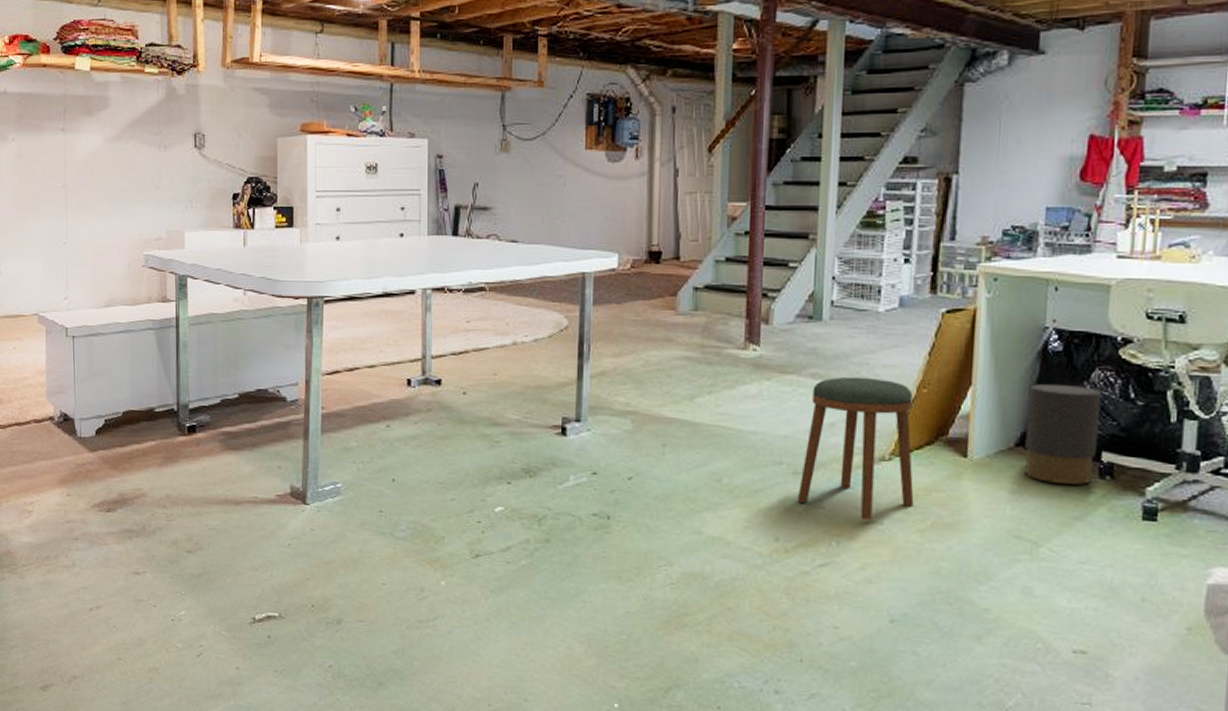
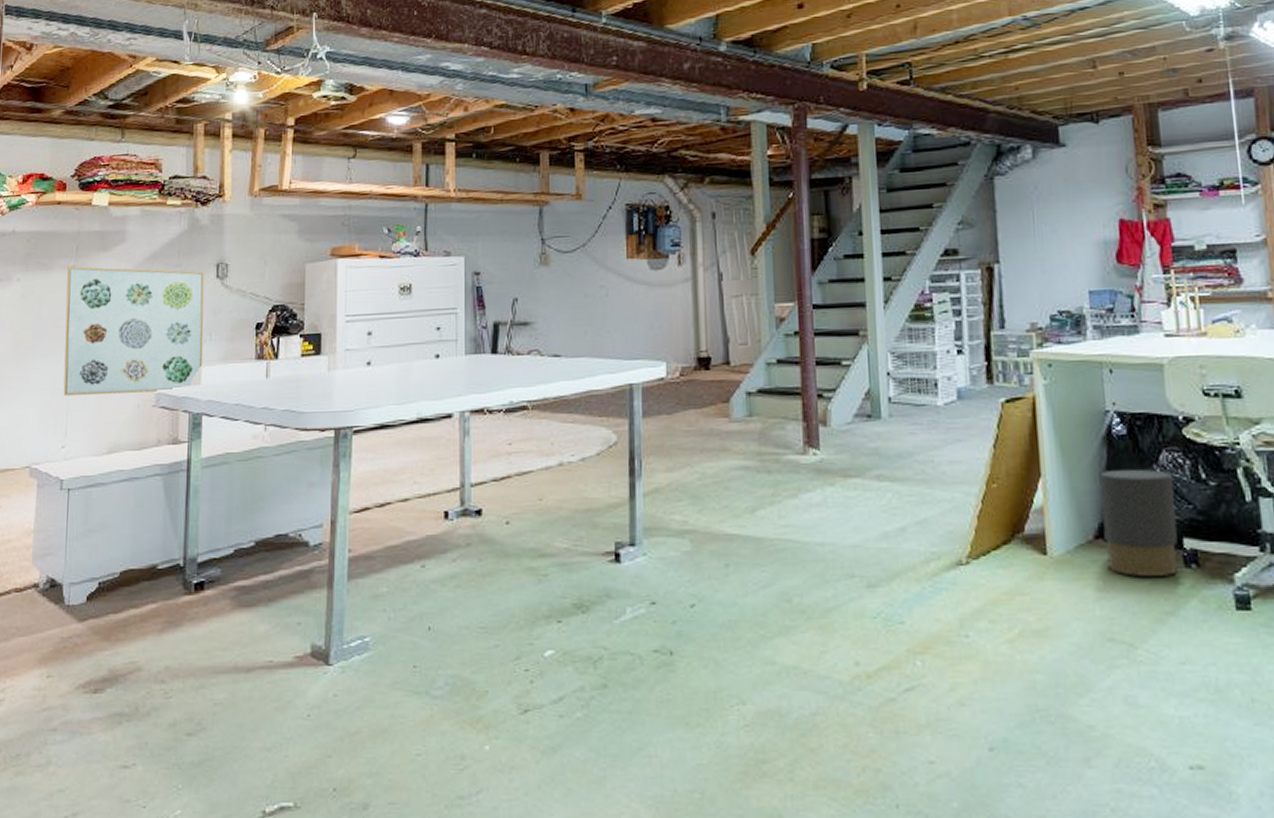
wall art: none [57,129,186,254] -> present [63,266,205,397]
stool: present [796,376,914,520] -> none [874,475,999,633]

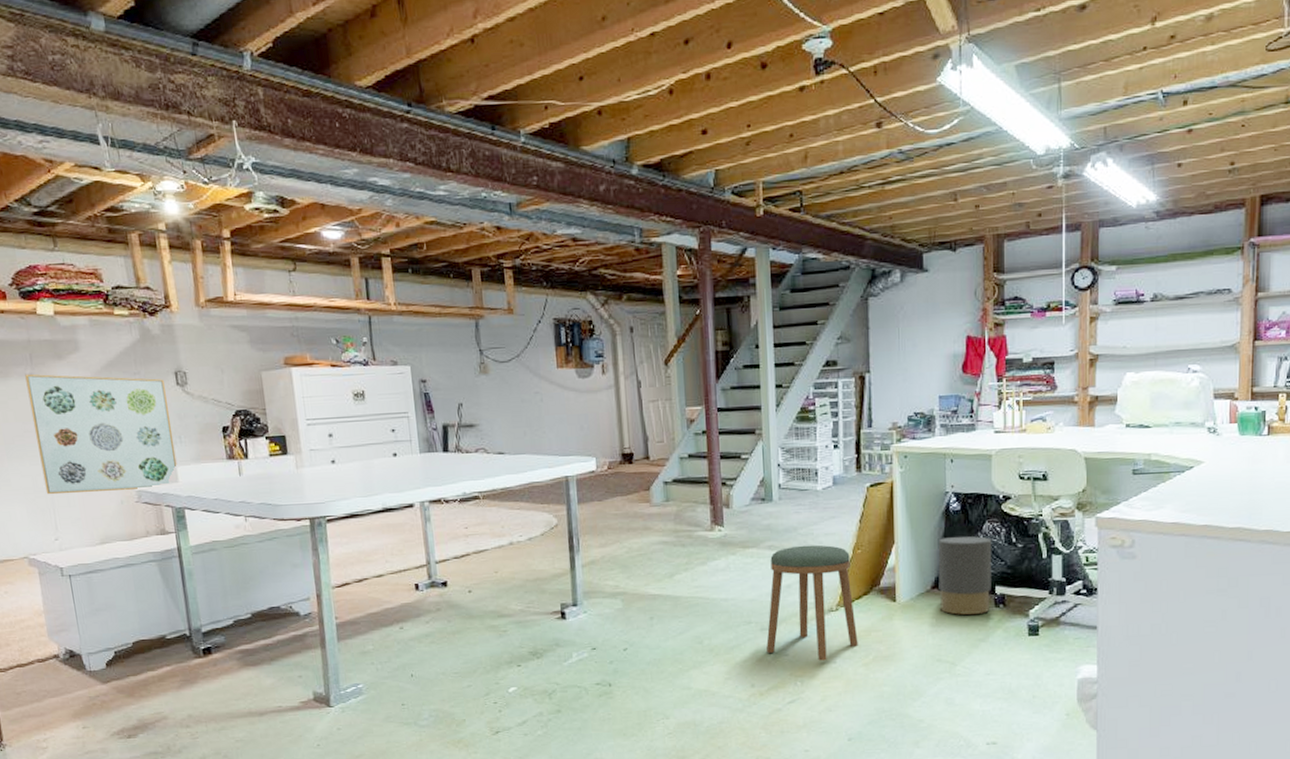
stool: none [874,475,999,633] -> present [765,545,858,661]

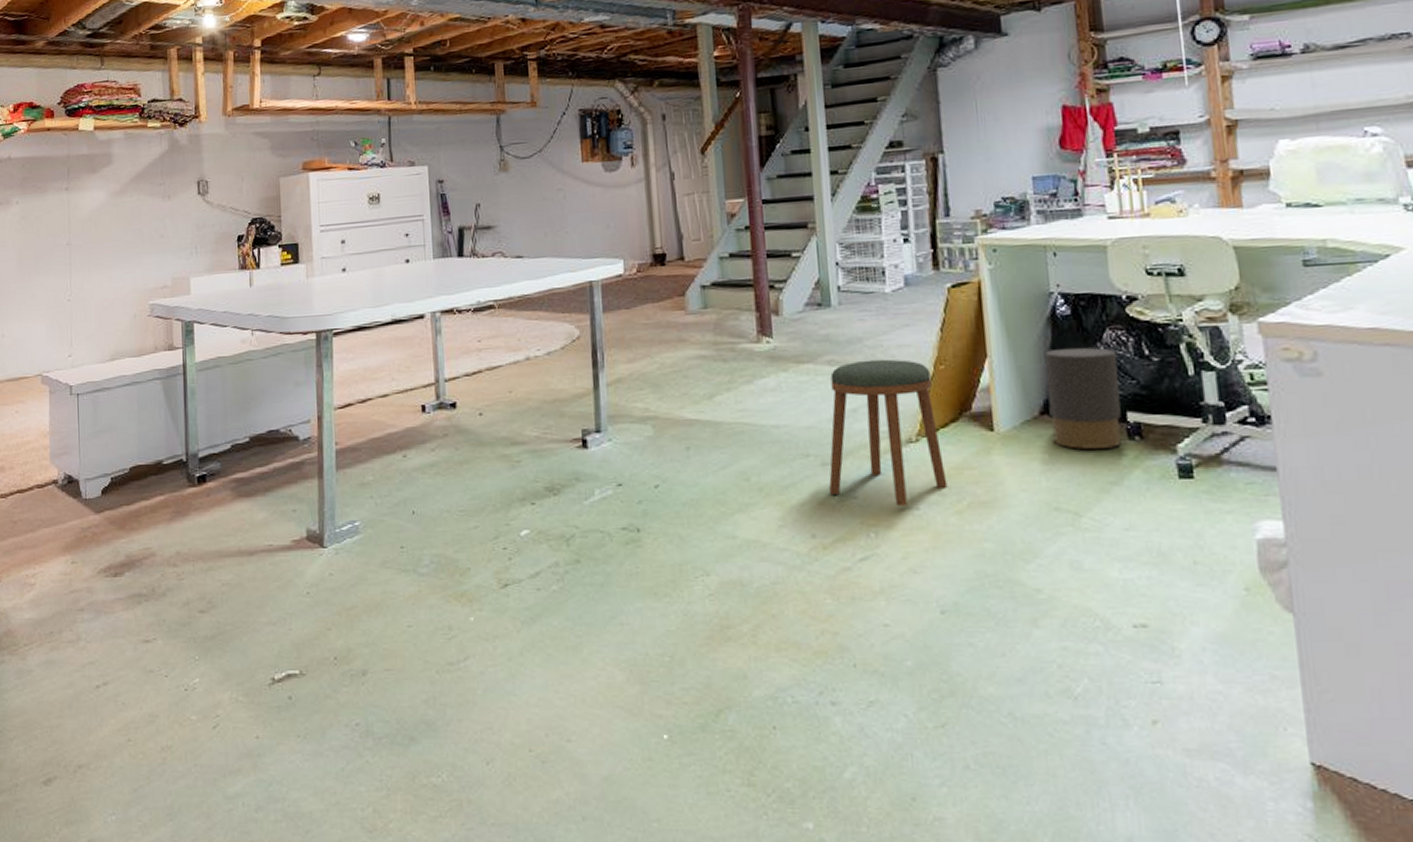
wall art: present [25,374,177,495] -> none [61,188,191,310]

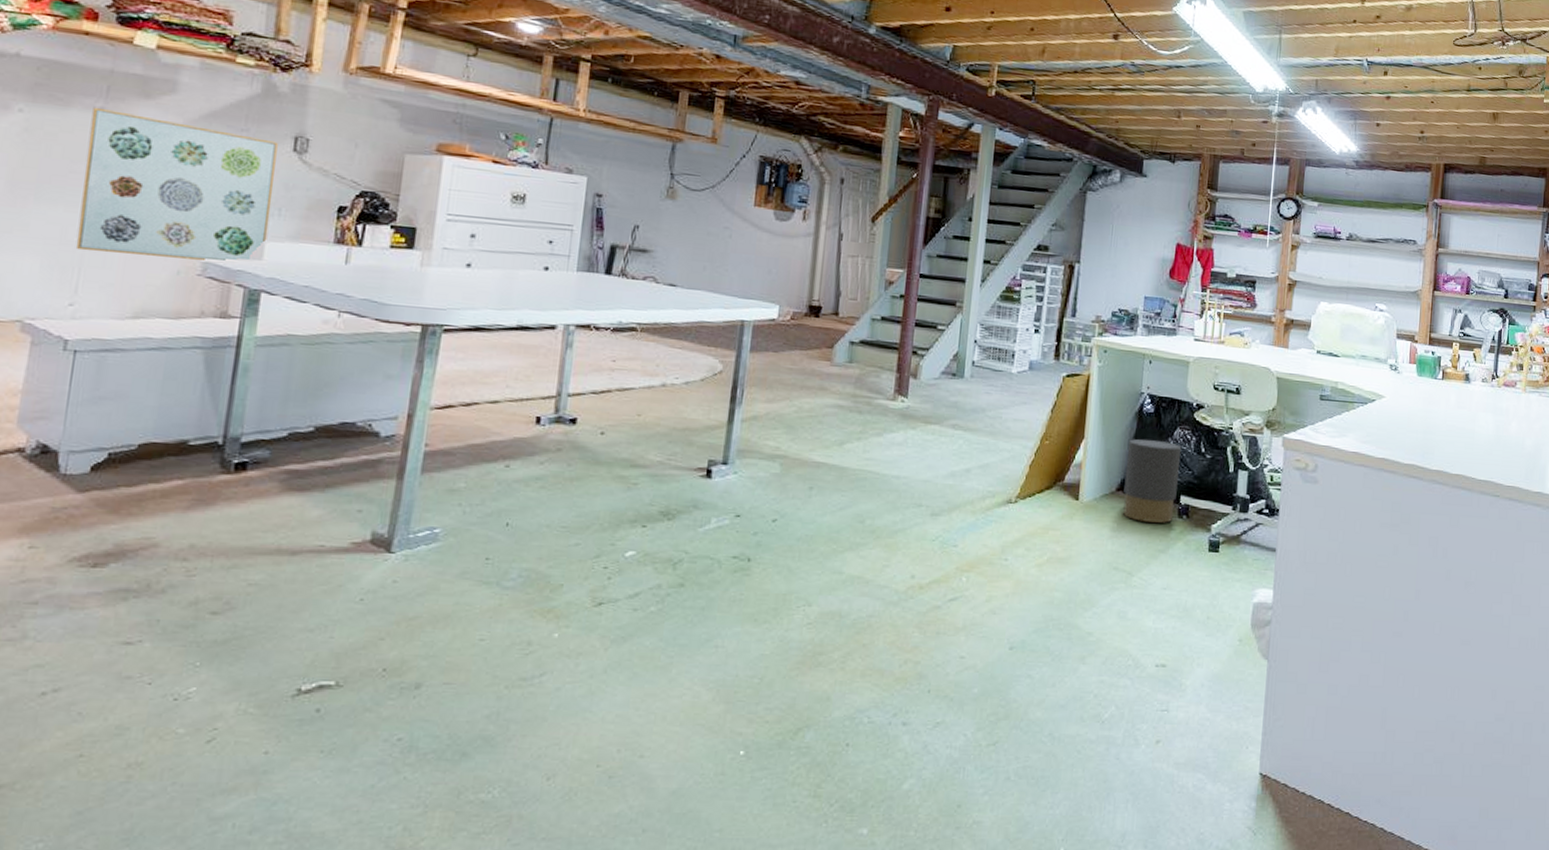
wall art: none [61,188,191,310] -> present [75,107,278,260]
stool: present [828,359,948,506] -> none [933,428,1037,556]

